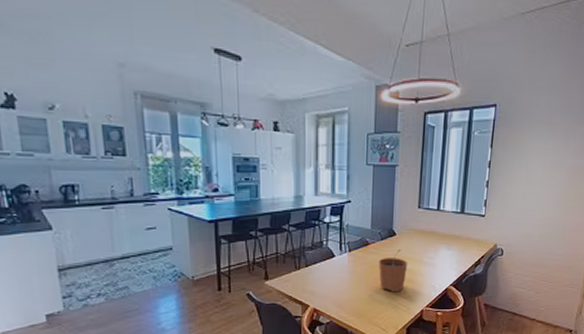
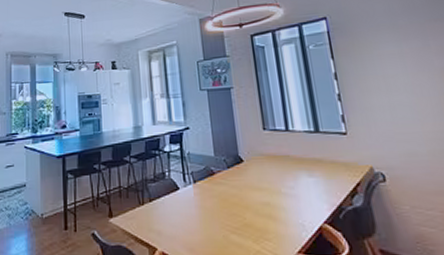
plant pot: present [379,250,408,292] -> none [229,179,265,231]

